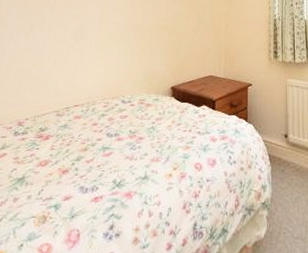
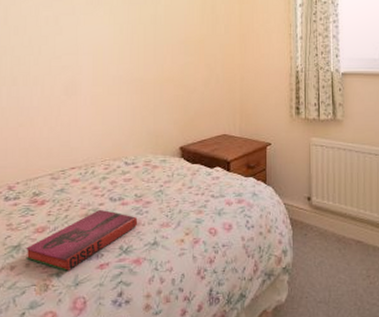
hardback book: none [28,144,131,204] -> present [25,209,138,272]

